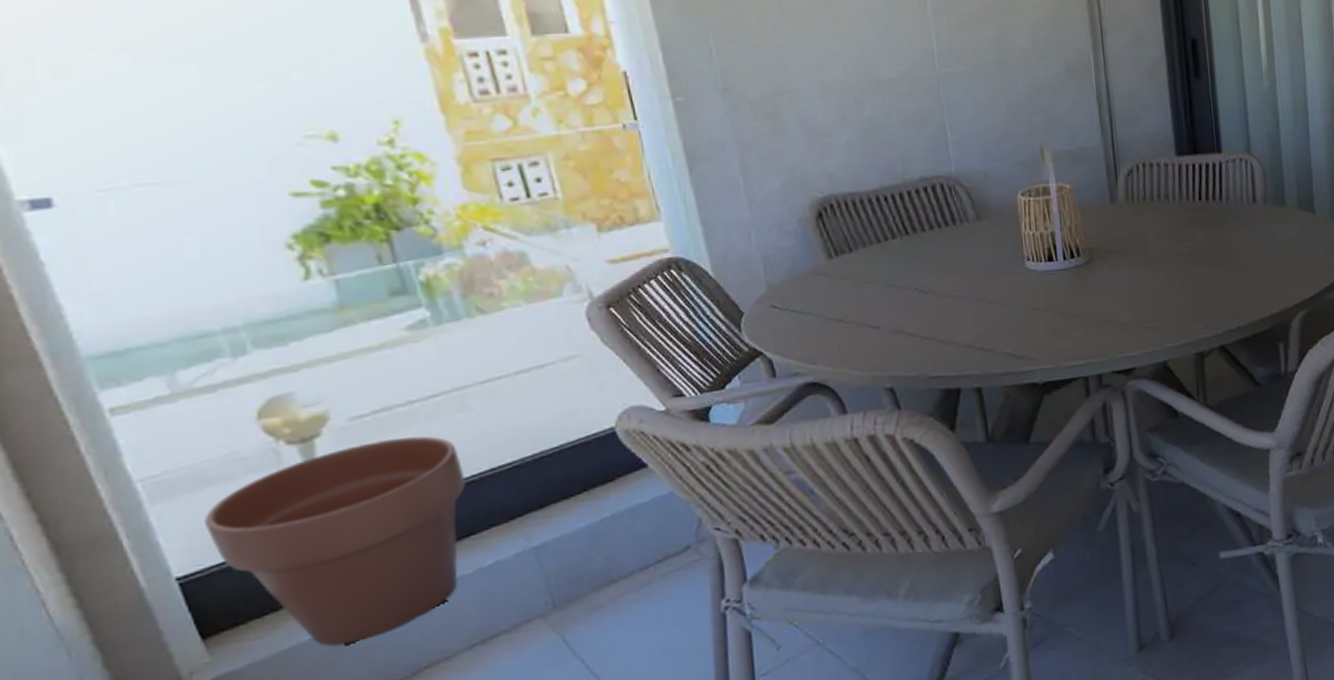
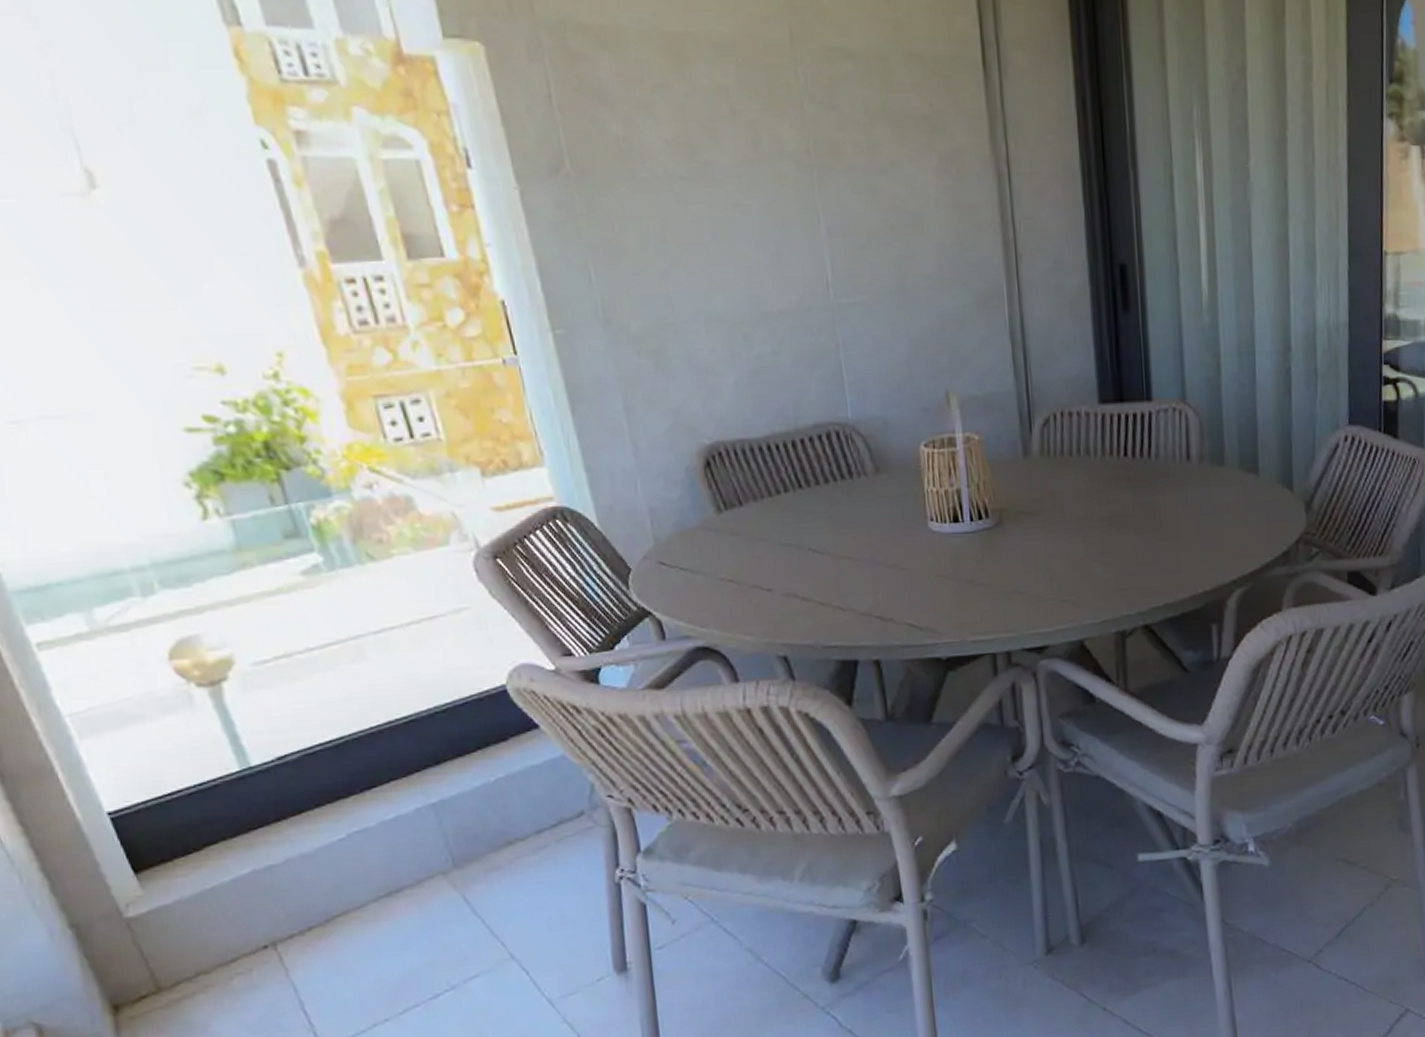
flower pot: present [203,436,466,646] -> none [128,685,365,888]

